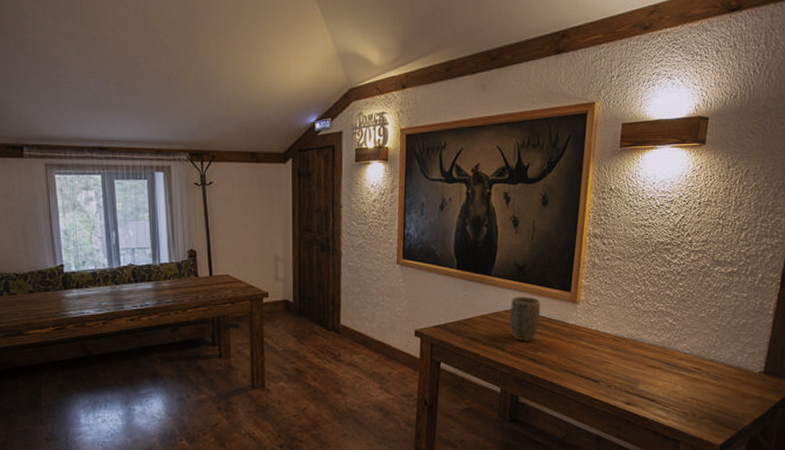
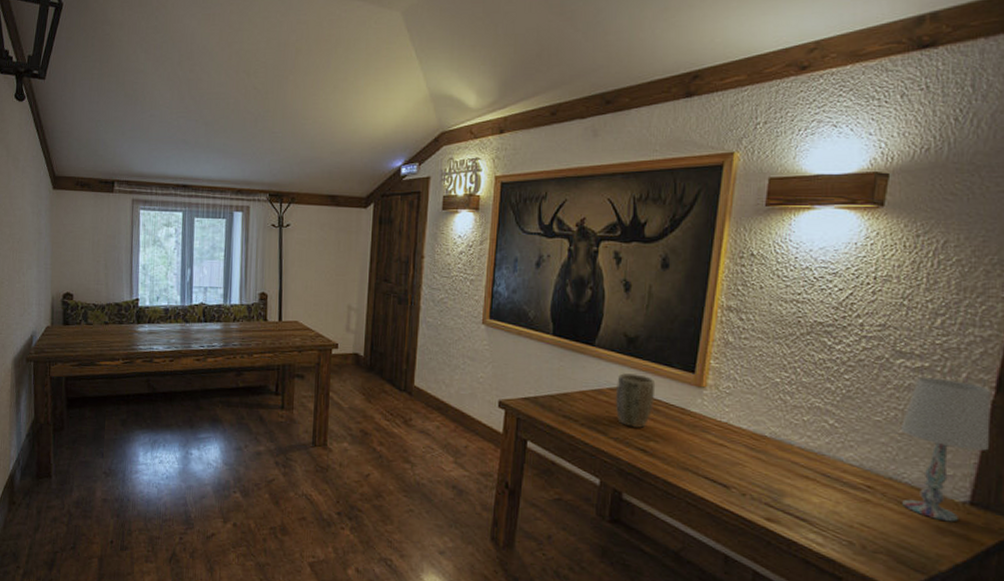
table lamp: none [718,279,777,389] -> present [900,377,991,522]

